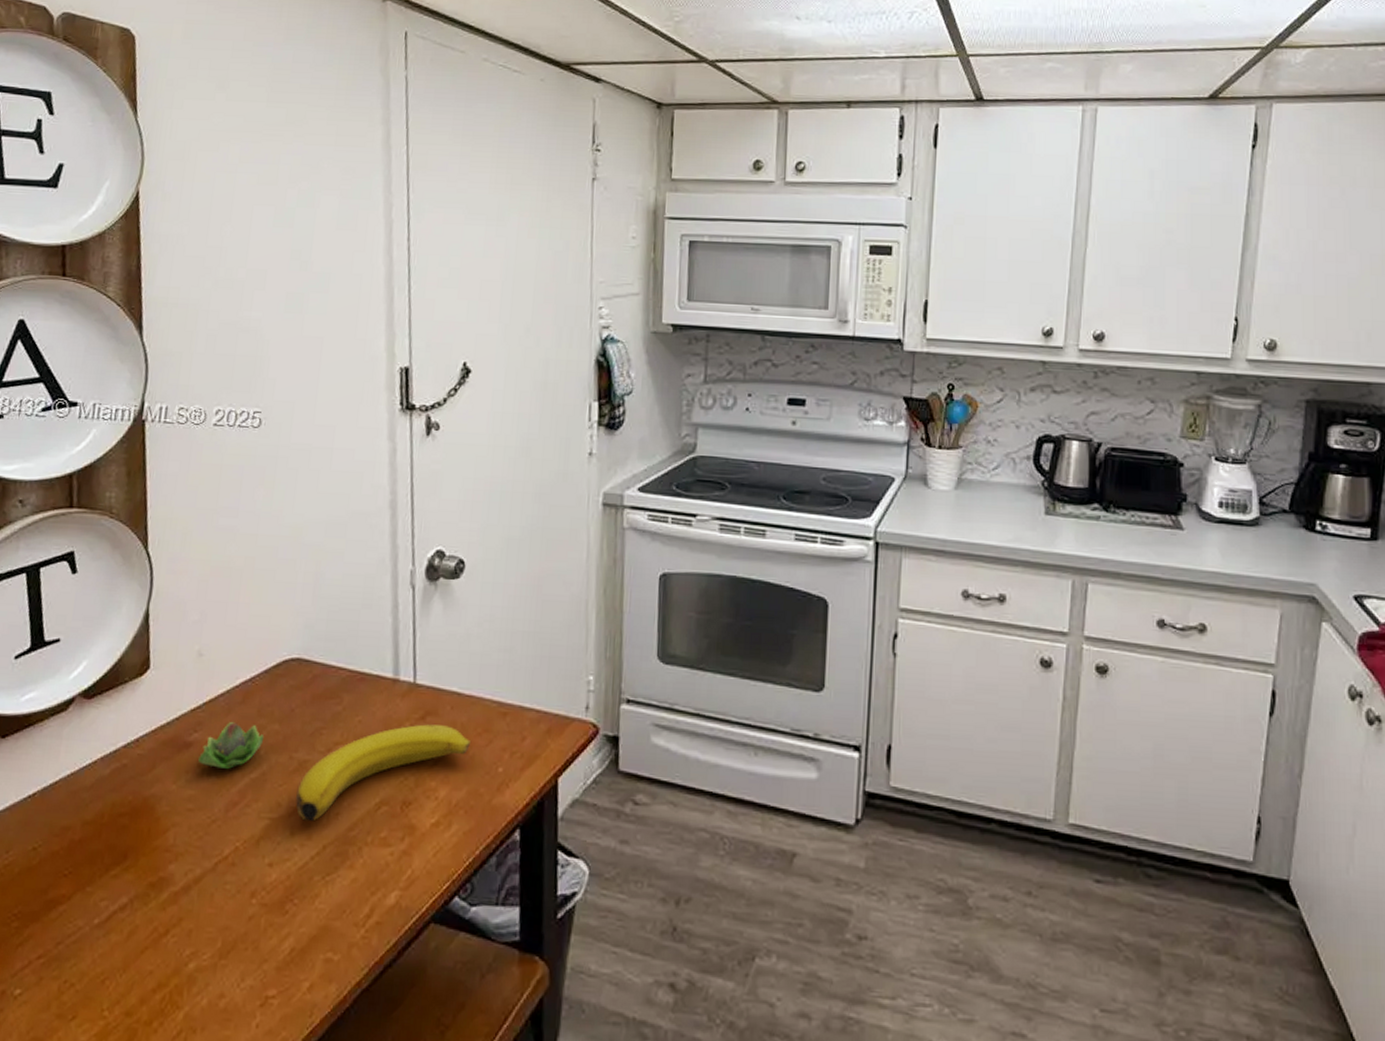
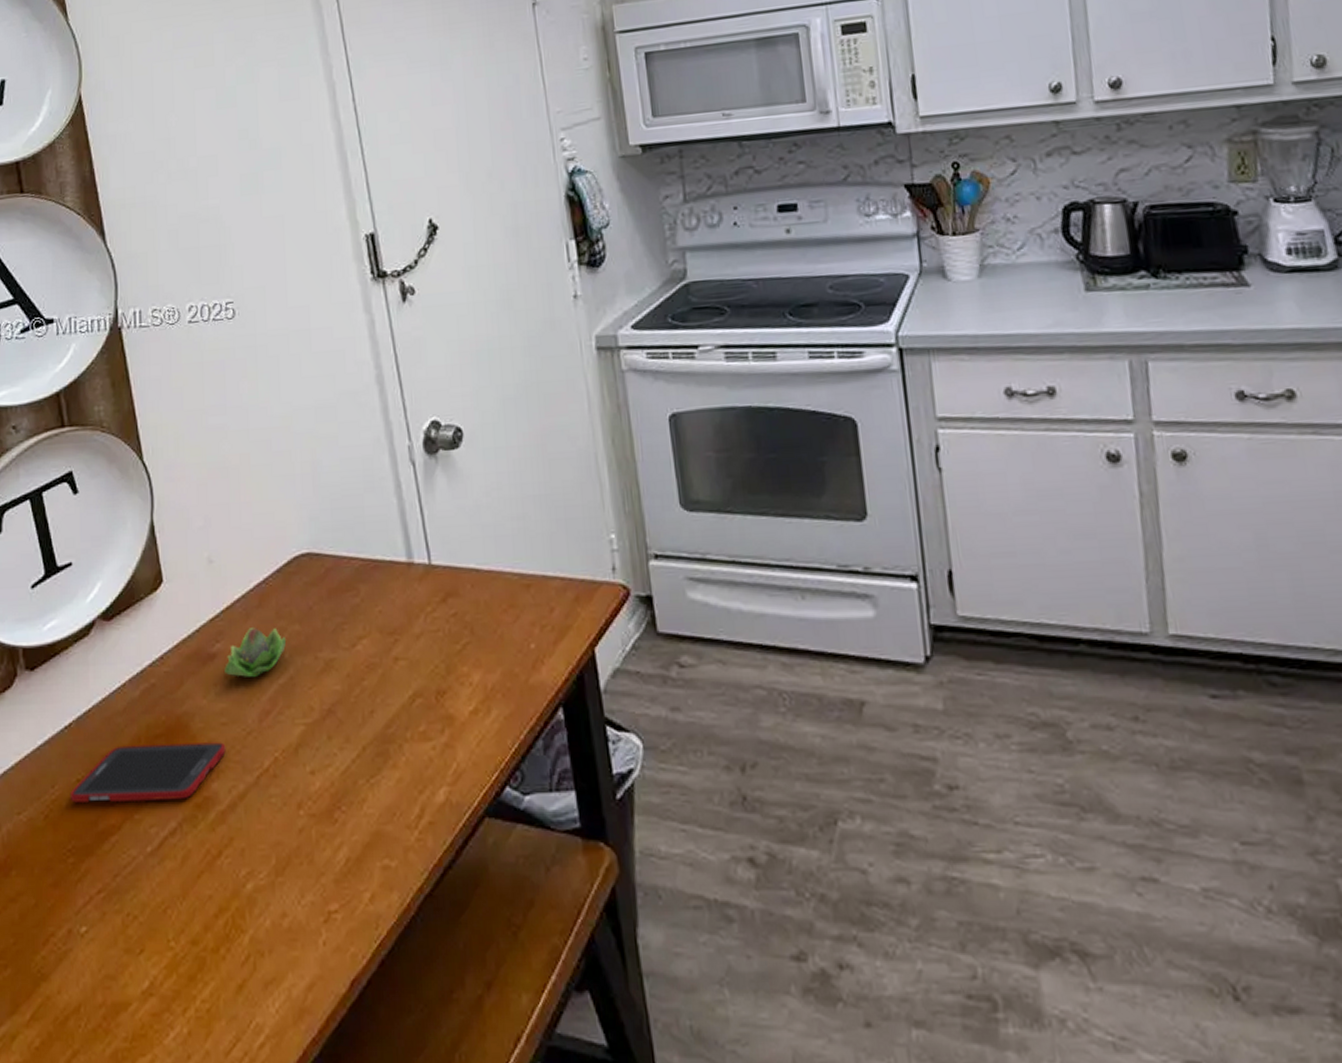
cell phone: none [23,820,189,877] -> present [70,742,226,803]
fruit: present [295,724,472,822] -> none [327,605,498,723]

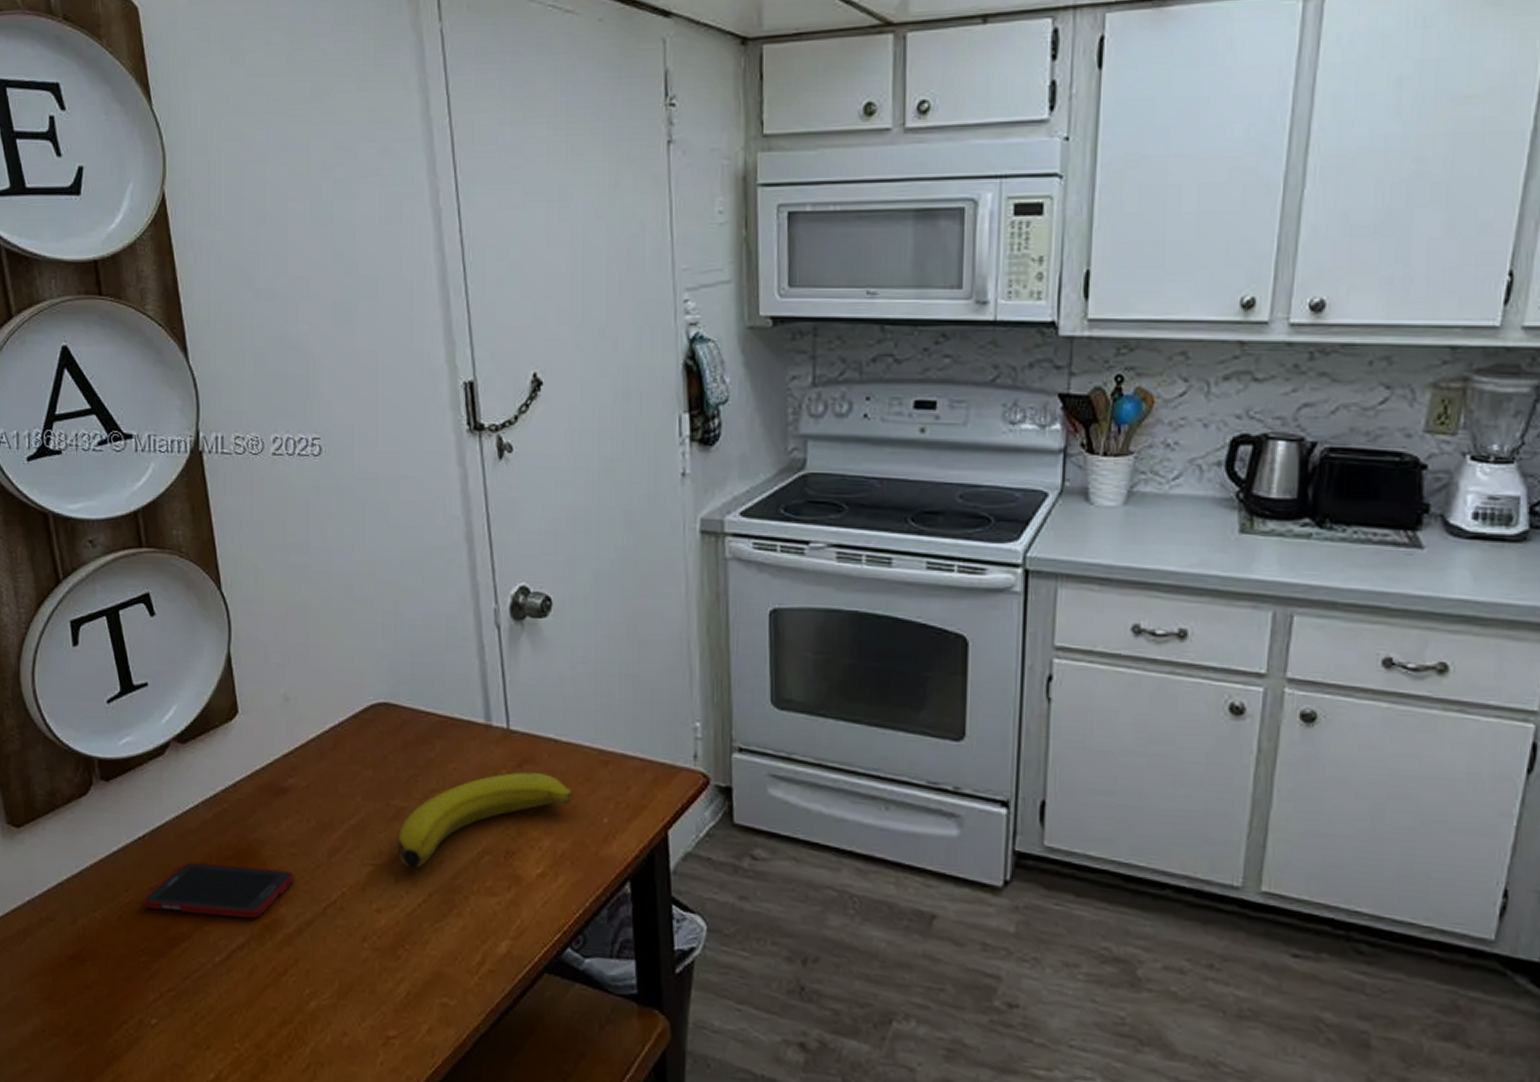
fruit: present [225,628,287,677] -> none [297,768,360,815]
fruit: none [327,605,498,723] -> present [397,772,573,869]

